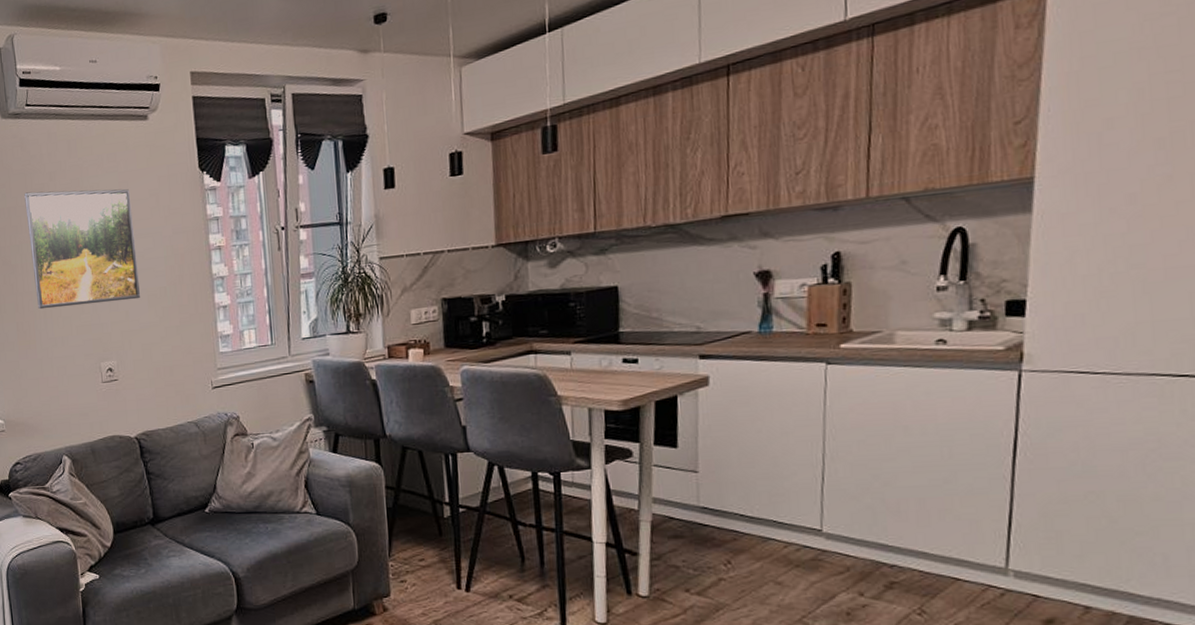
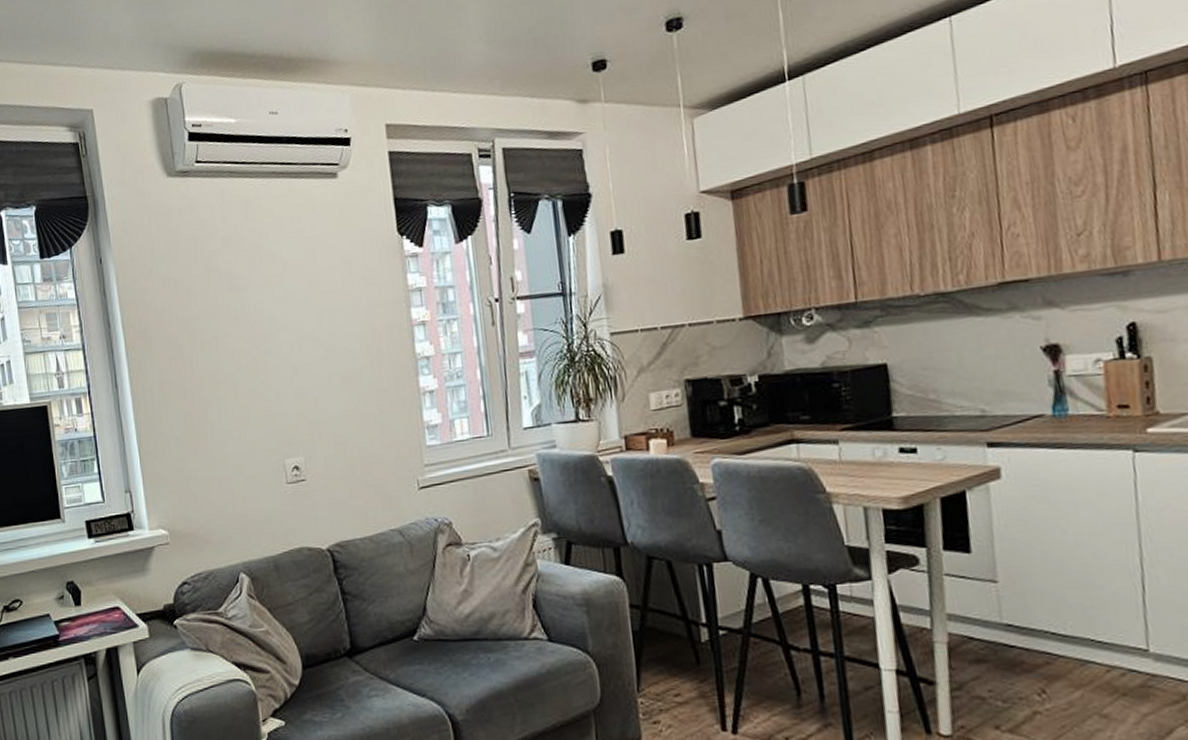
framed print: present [24,189,140,310] -> none [193,256,331,397]

